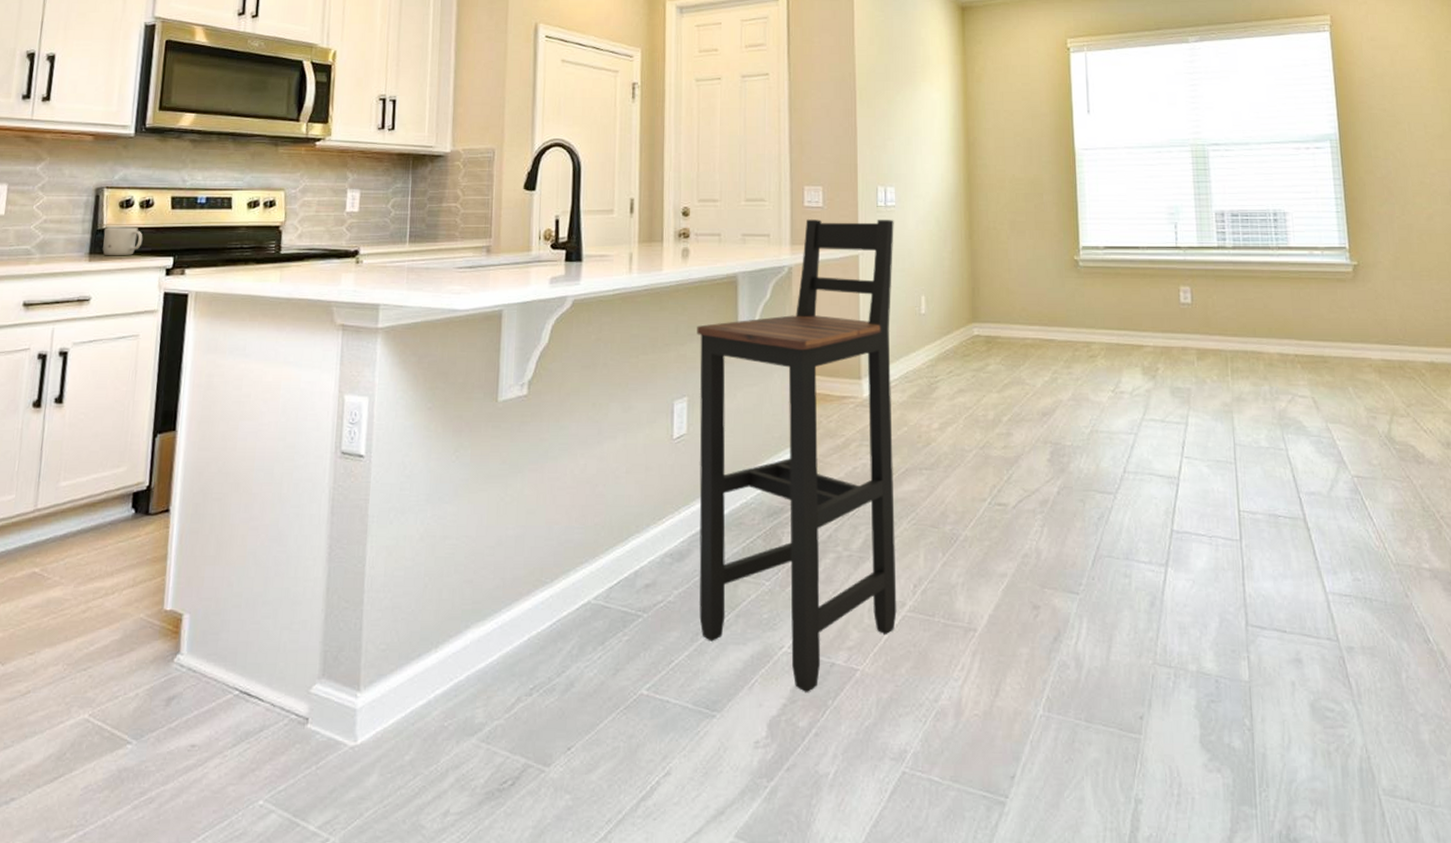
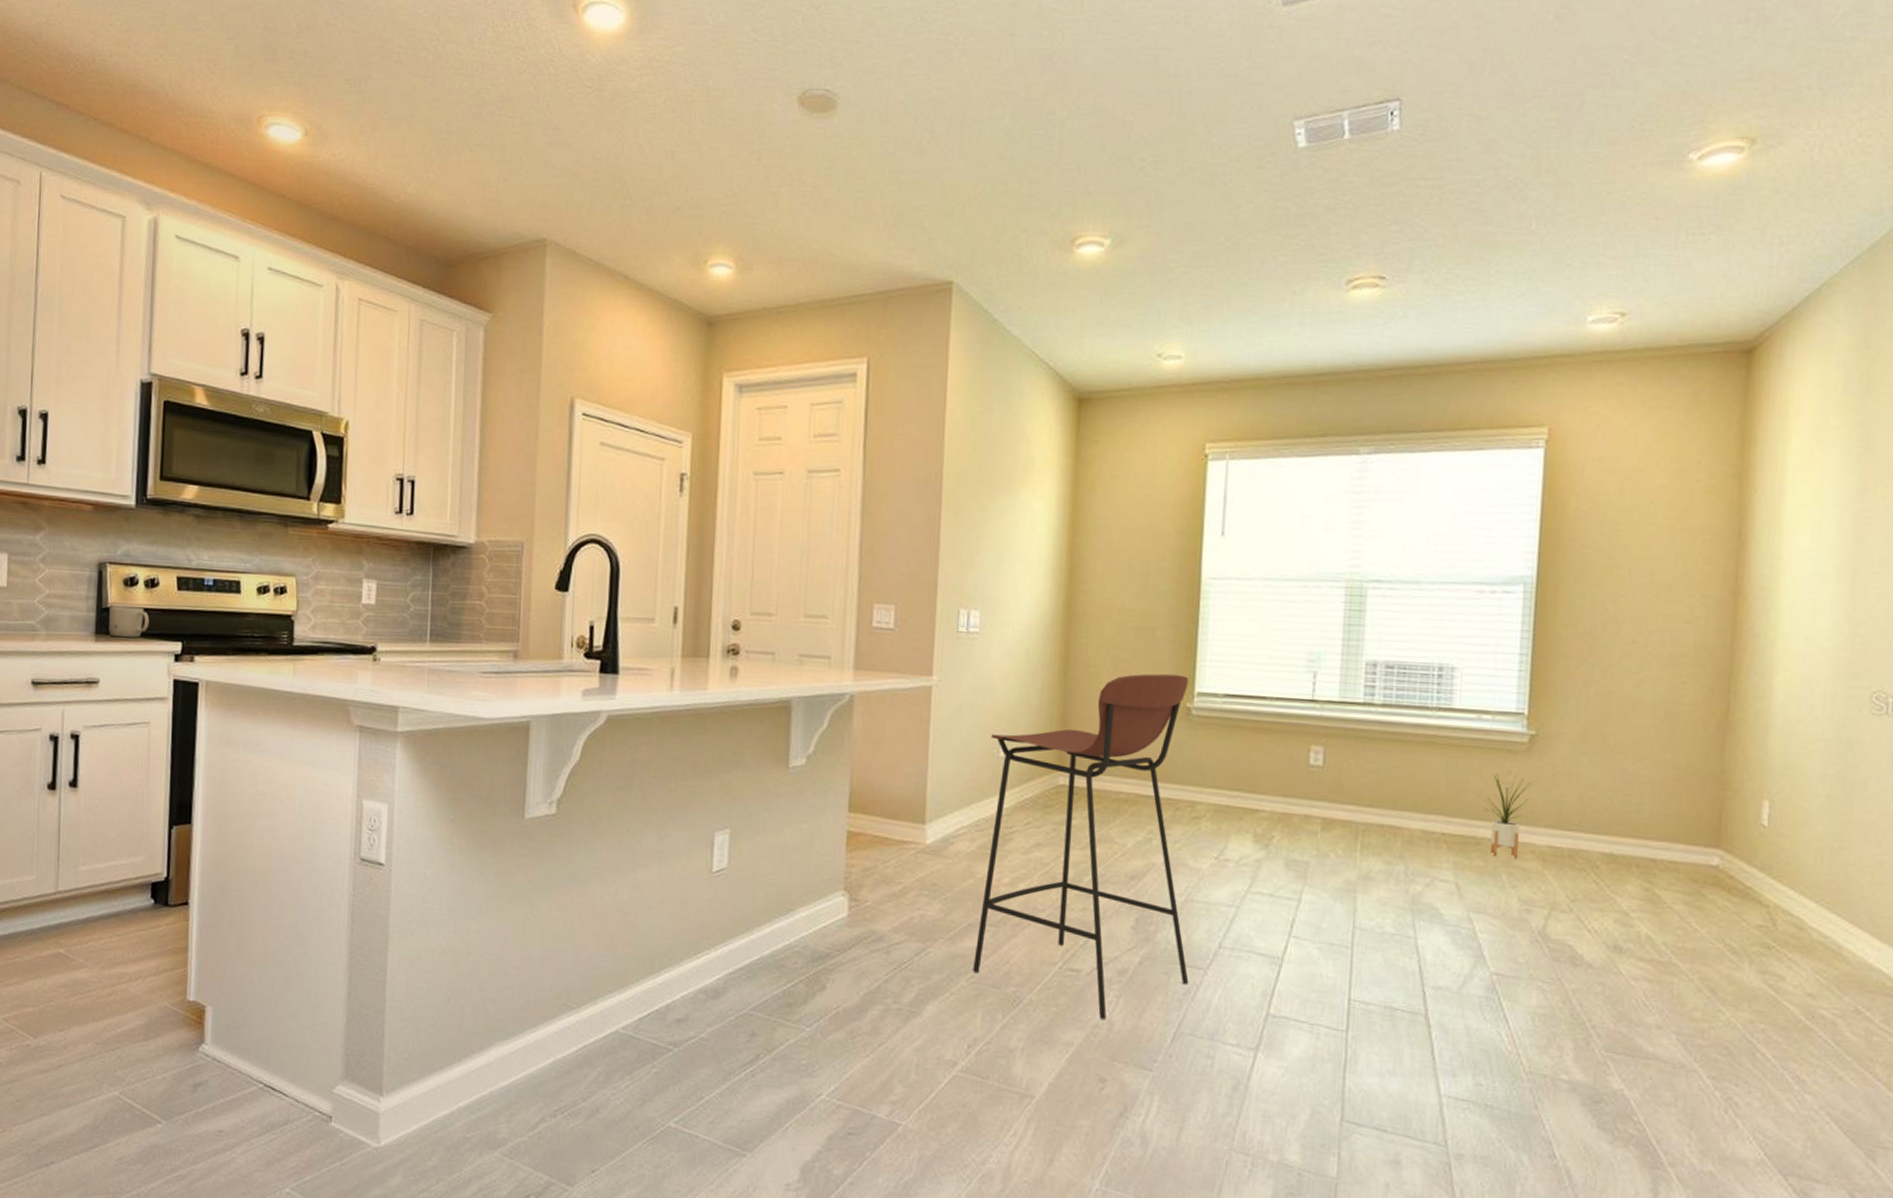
bar stool: present [697,219,897,692] -> none [733,642,976,1142]
bar stool: none [913,232,1102,549] -> present [973,673,1189,1019]
house plant: none [1320,296,1366,372] -> present [1478,769,1536,859]

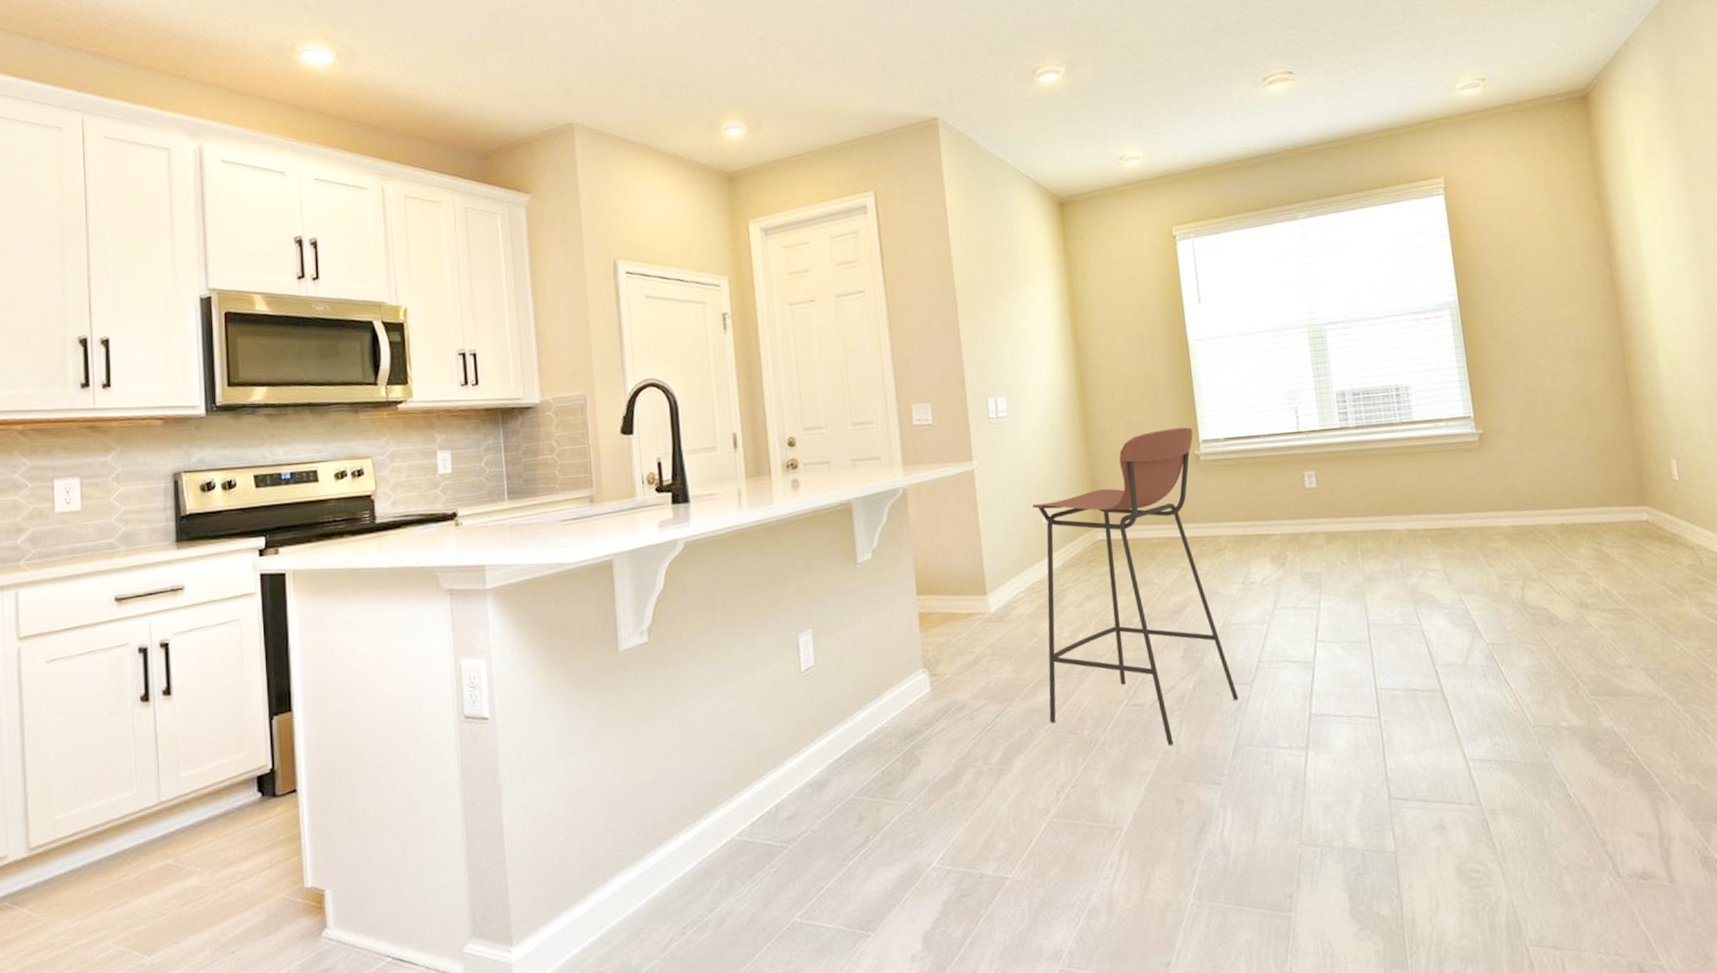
mug: present [108,606,150,638] -> none [188,510,230,542]
house plant: present [1478,769,1536,859] -> none [1448,466,1494,543]

